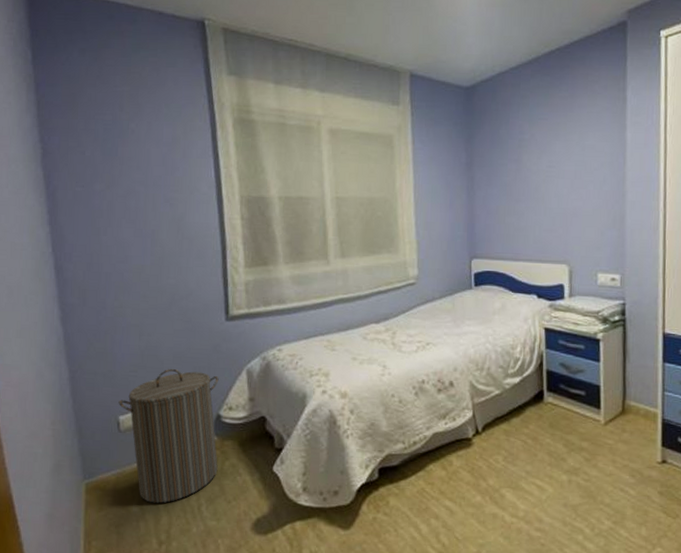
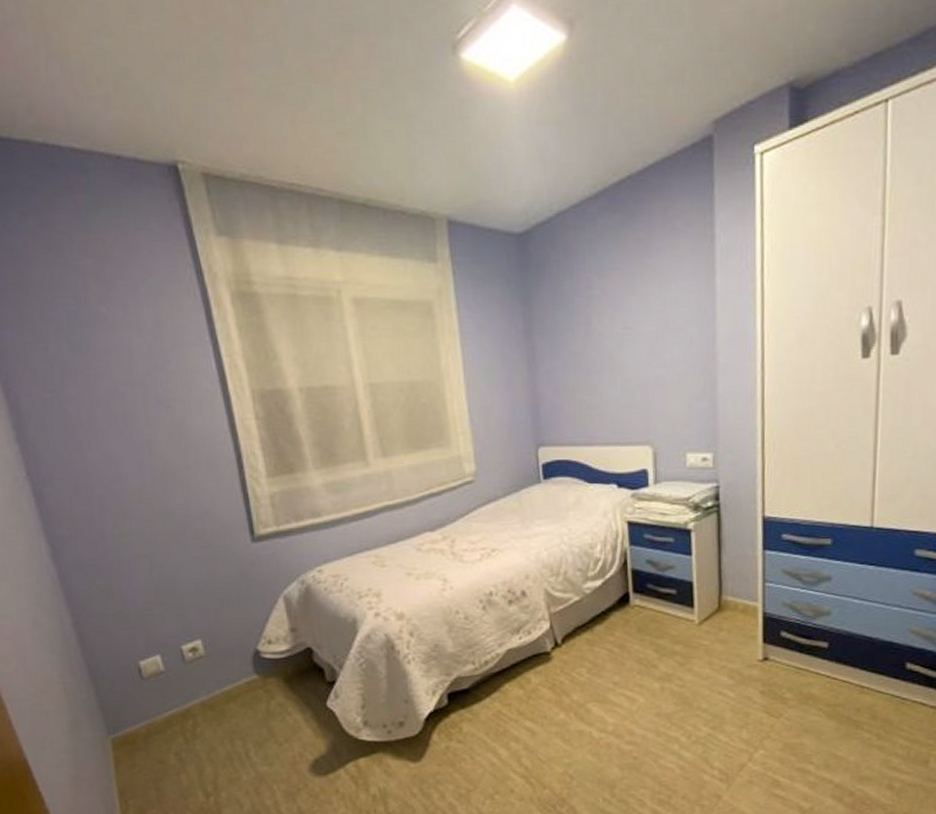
laundry hamper: present [118,368,219,504] -> none [136,602,263,753]

